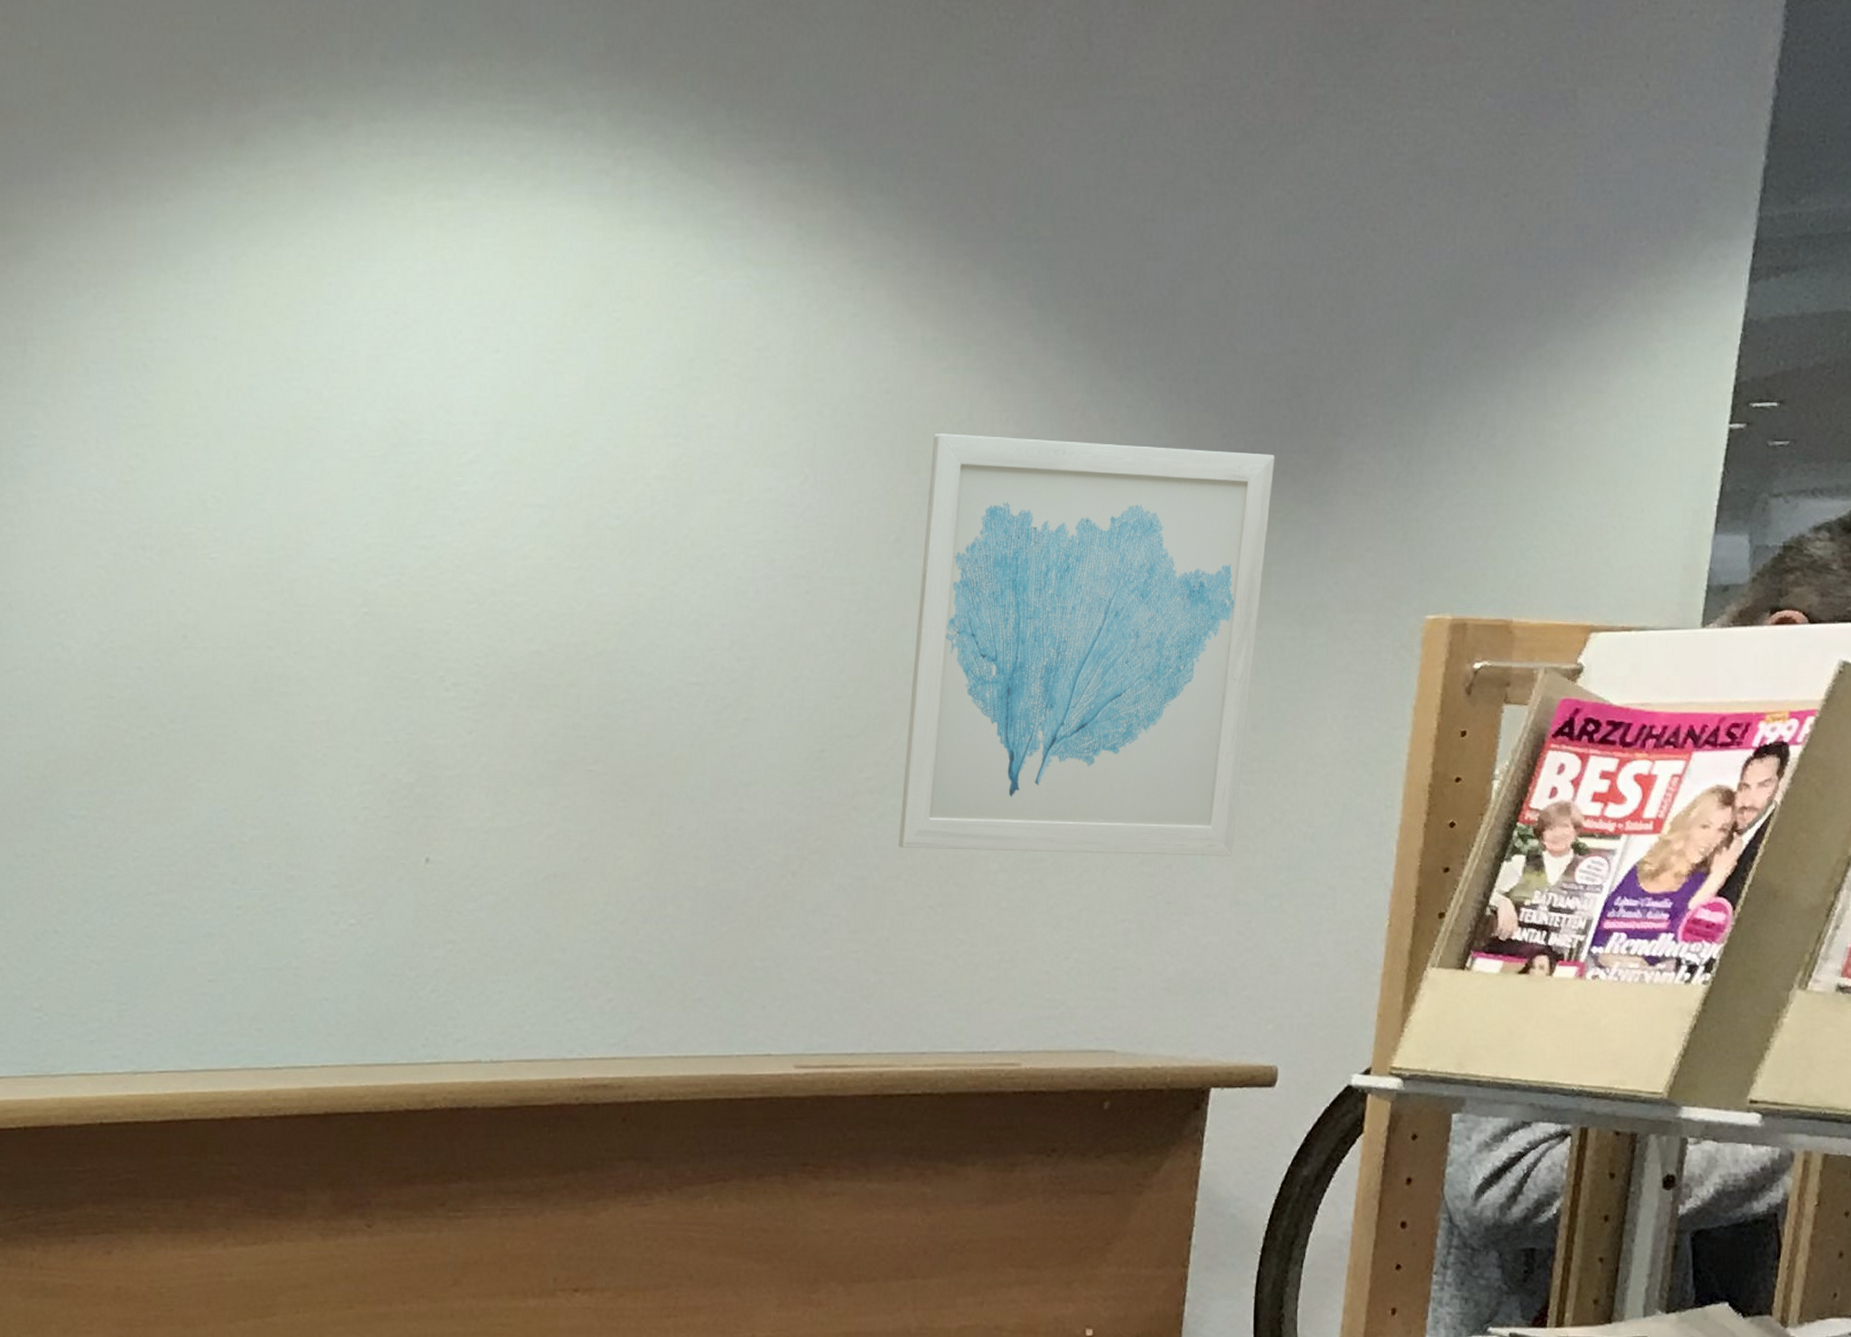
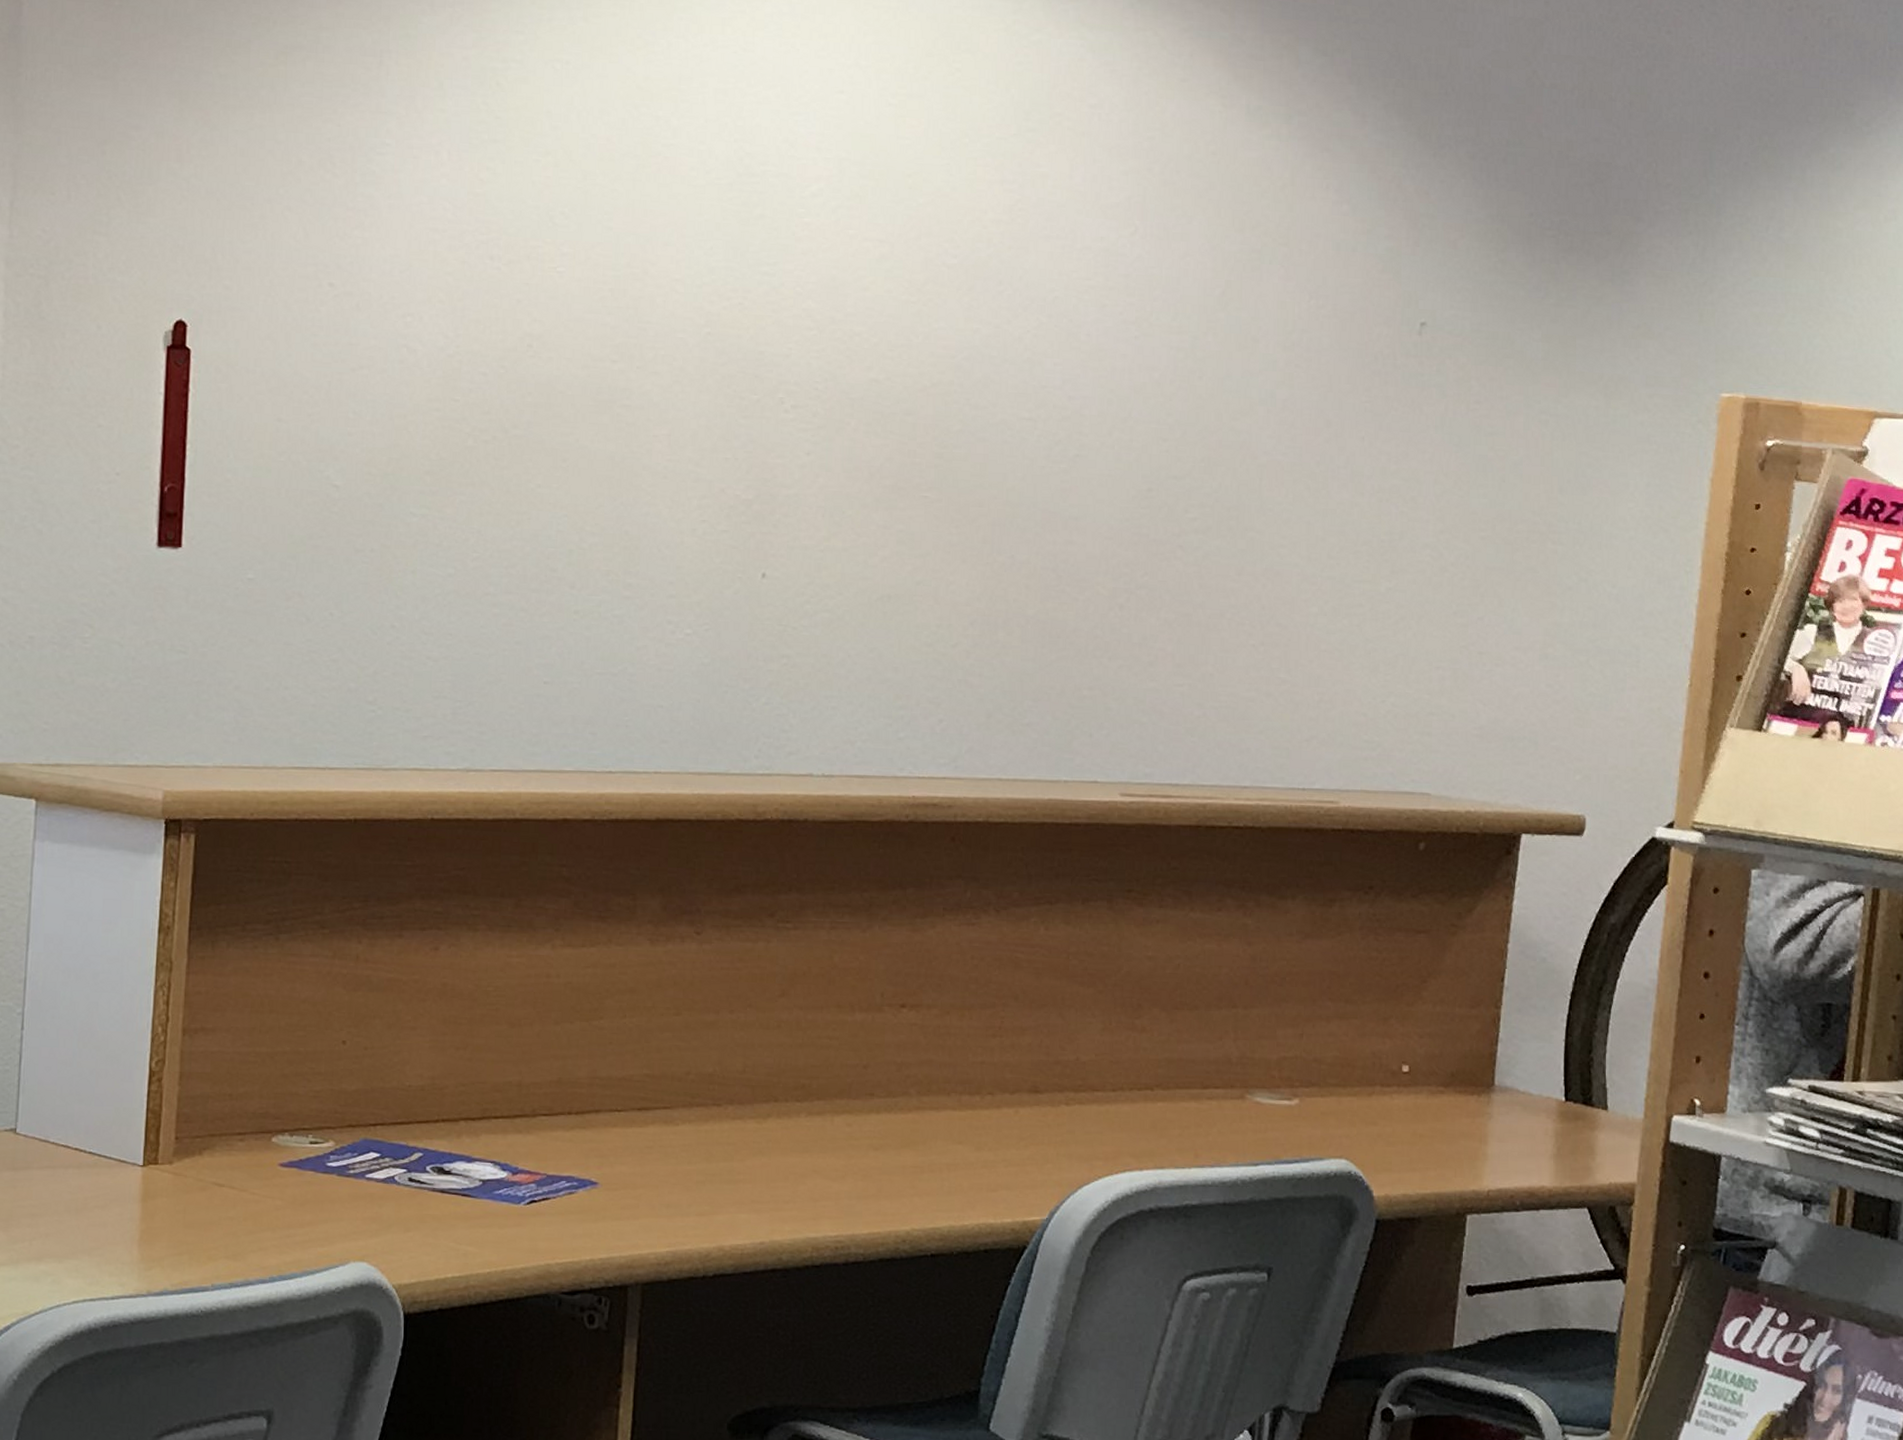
wall art: present [898,433,1275,856] -> none [1222,195,1579,612]

